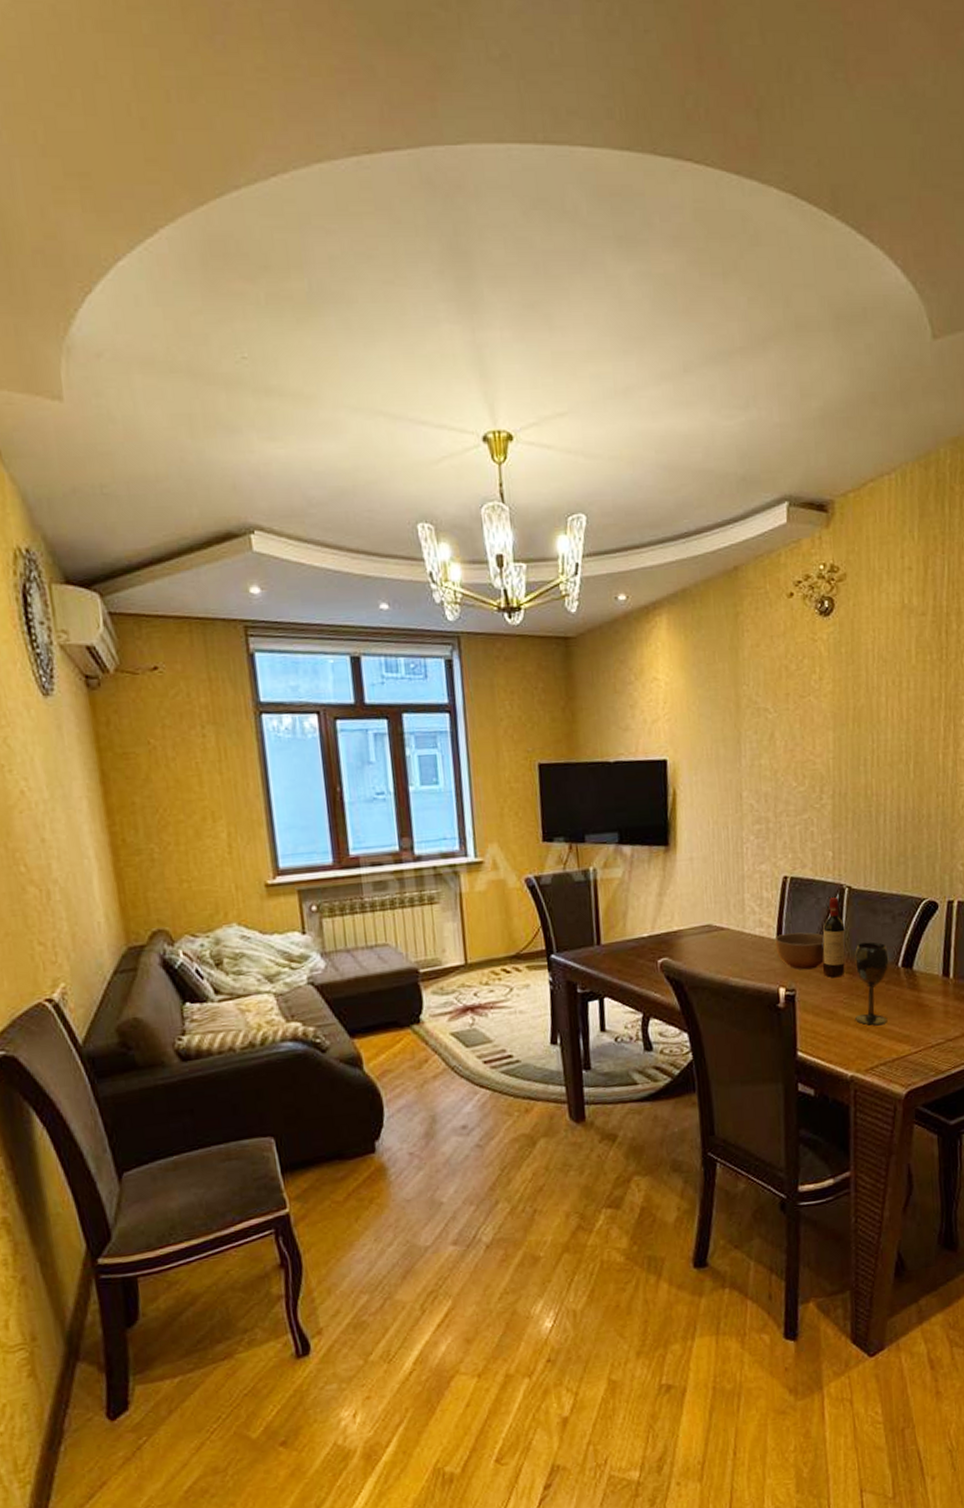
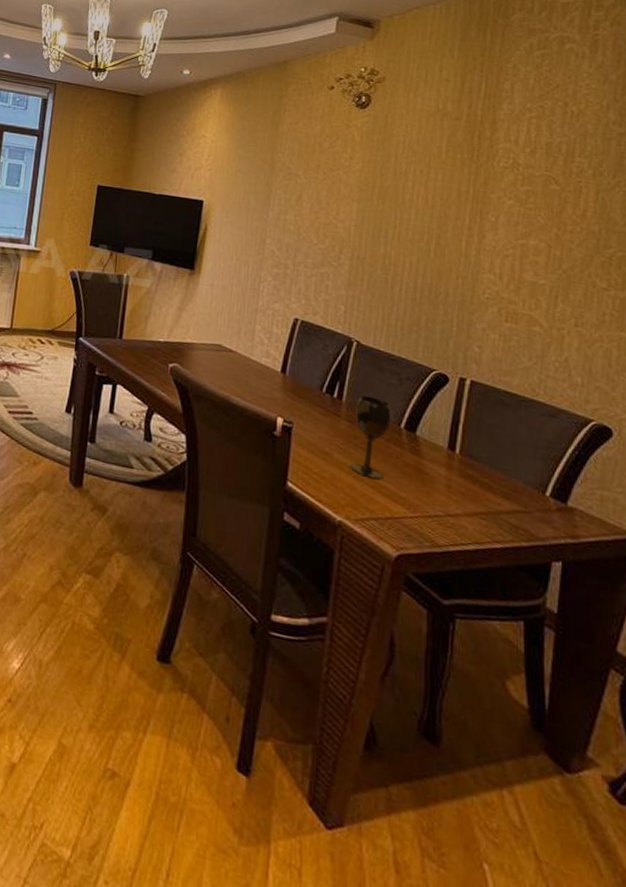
bowl: present [775,932,825,970] -> none [279,369,327,408]
wine bottle: present [822,897,846,978] -> none [323,347,349,423]

